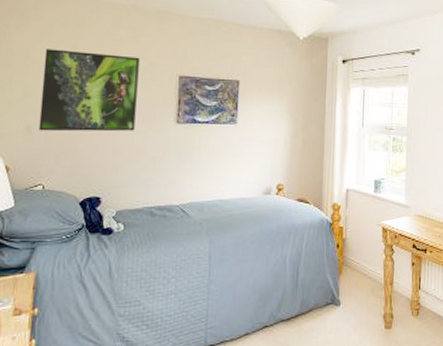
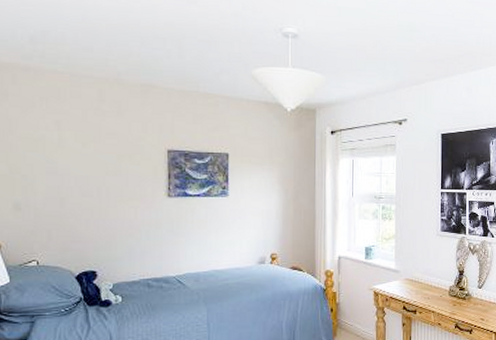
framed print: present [38,49,140,132] -> none [27,125,126,208]

